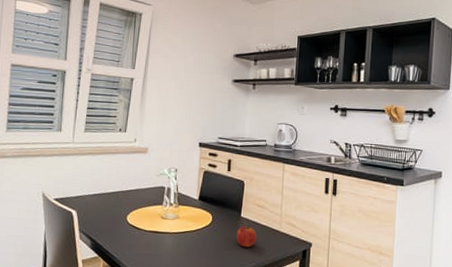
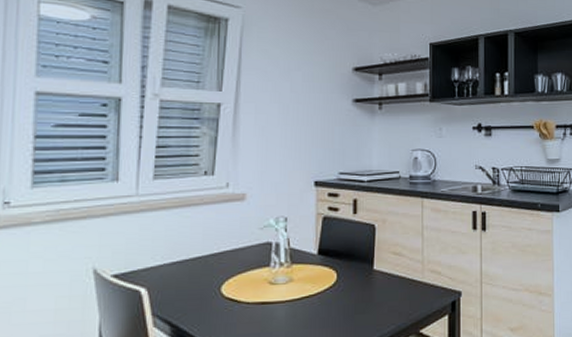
fruit: present [237,225,257,248] -> none [370,279,394,308]

